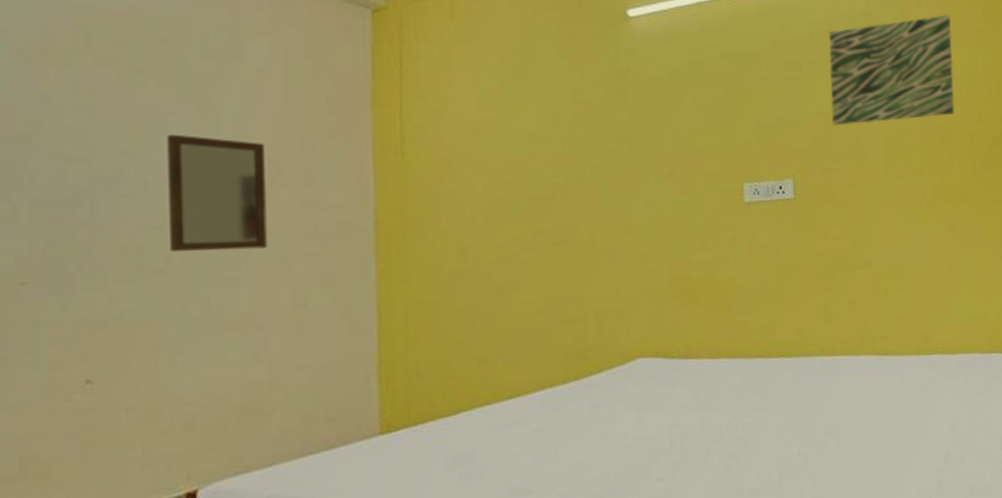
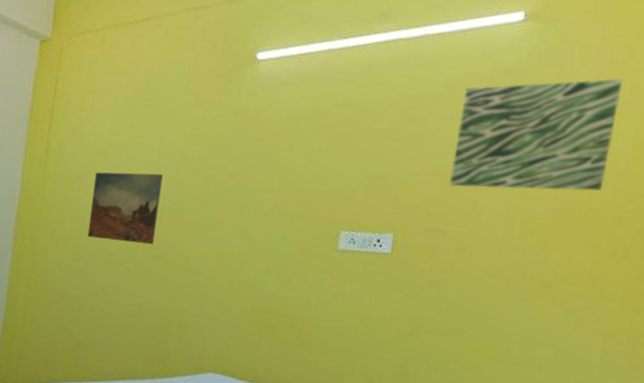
wall art: none [468,149,552,232] -> present [87,172,163,245]

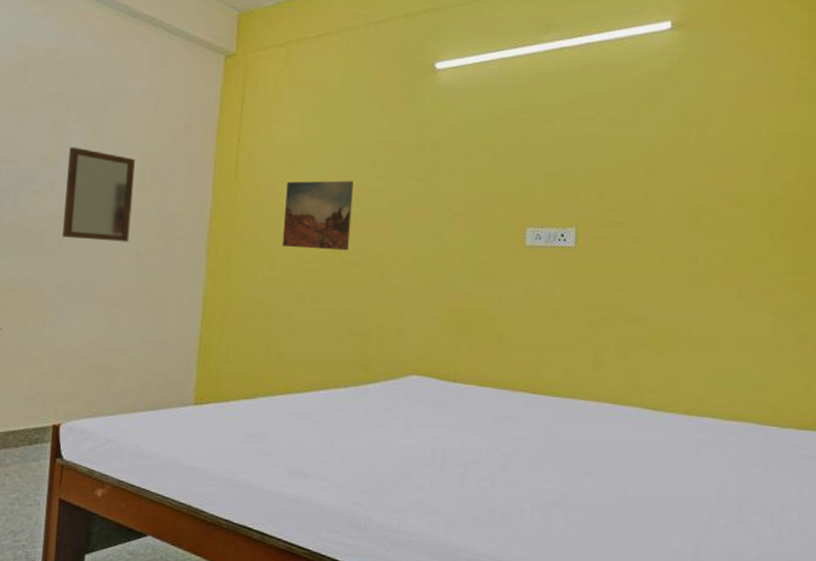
wall art: present [449,79,622,191] -> none [621,78,761,182]

